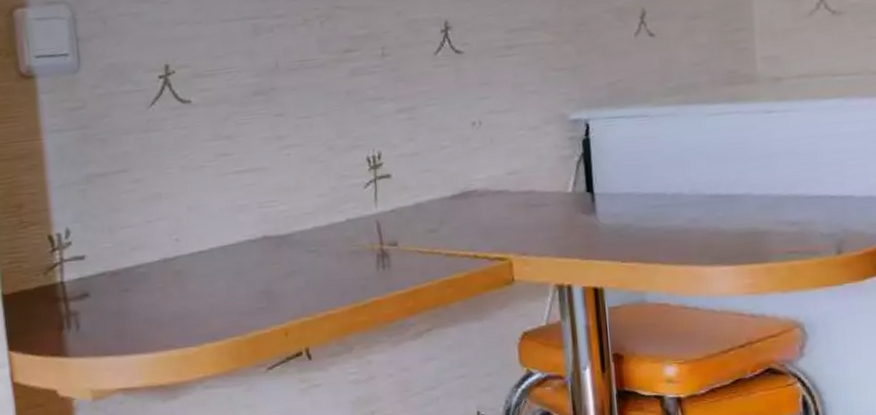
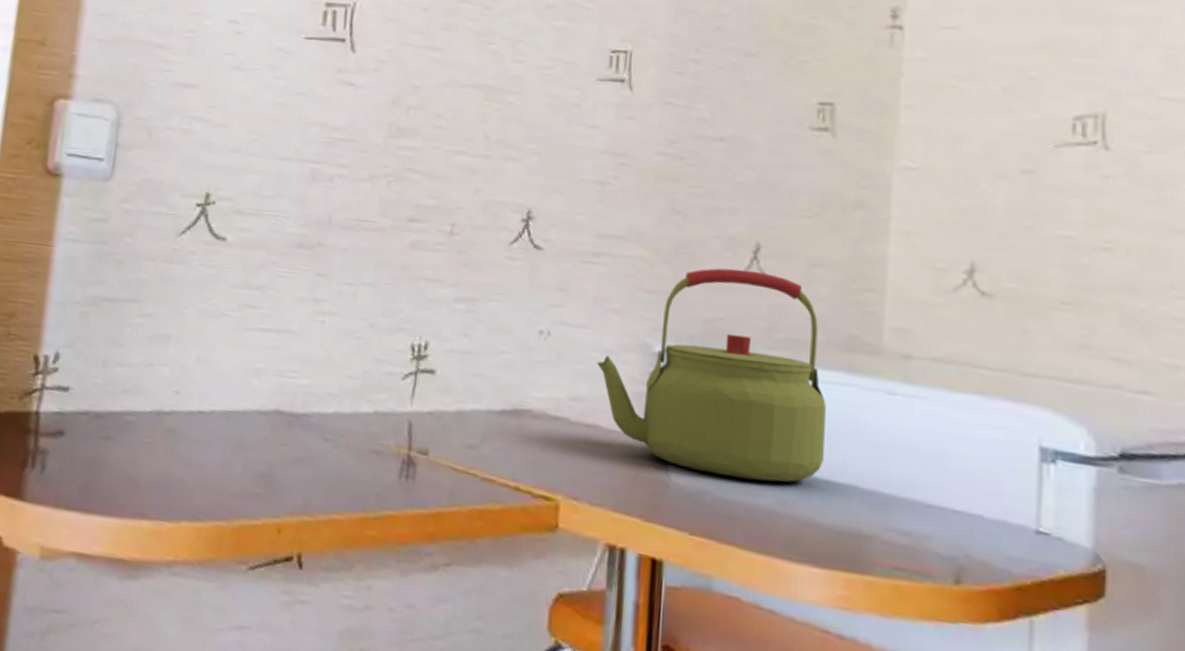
kettle: none [524,33,721,210] -> present [597,268,826,483]

